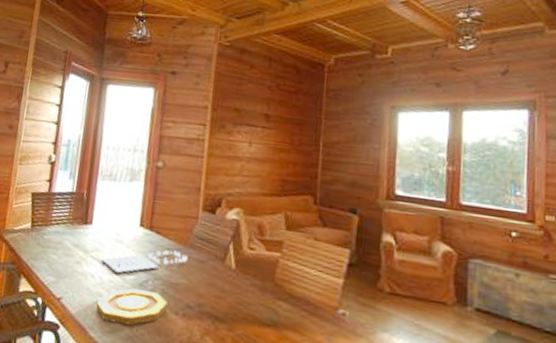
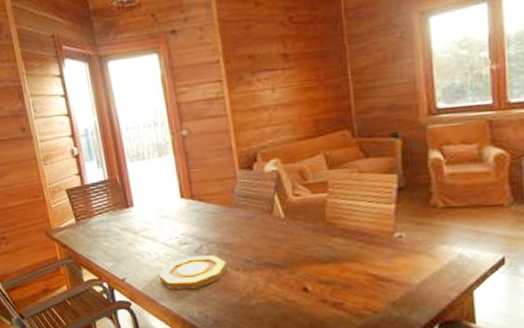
board game: present [101,250,188,274] -> none [152,213,236,246]

